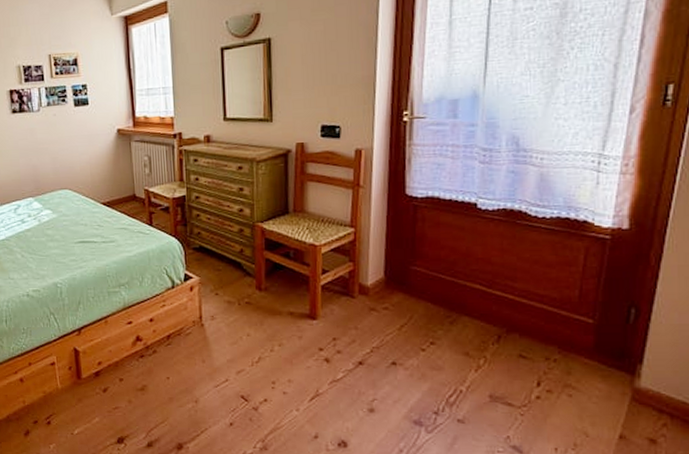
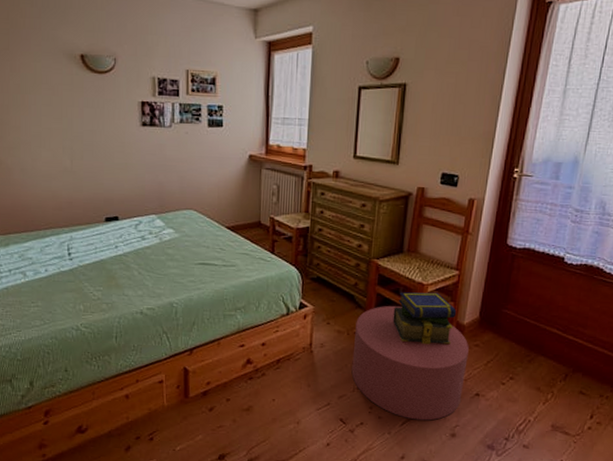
pouf: none [246,270,377,395] -> present [351,305,469,421]
stack of books: none [286,253,358,311] -> present [393,292,457,345]

